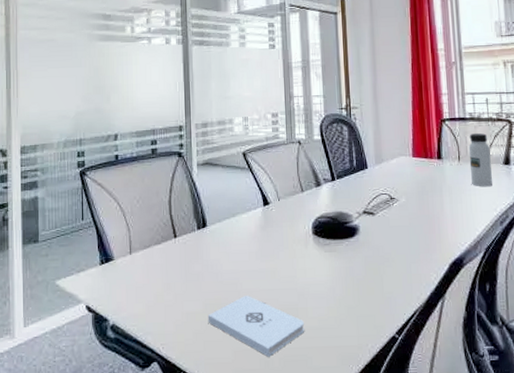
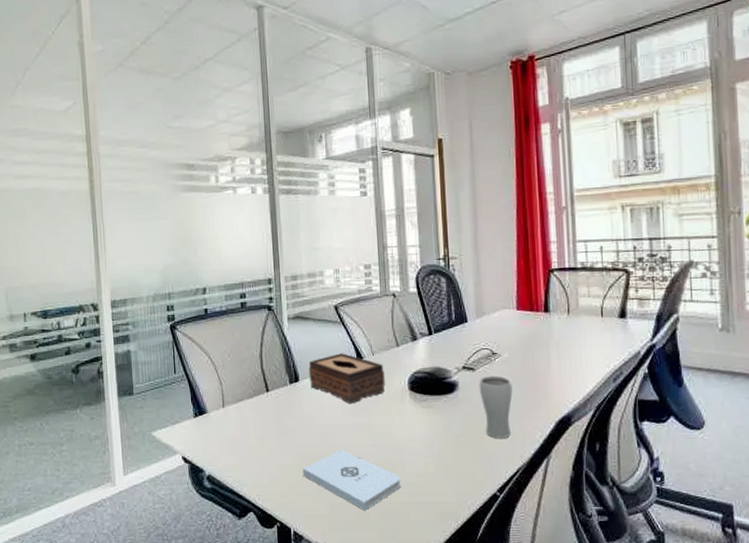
tissue box: none [216,198,290,249] -> present [308,353,385,404]
drinking glass: none [378,220,410,281] -> present [478,375,513,438]
water bottle: present [468,133,493,186] -> none [579,284,607,341]

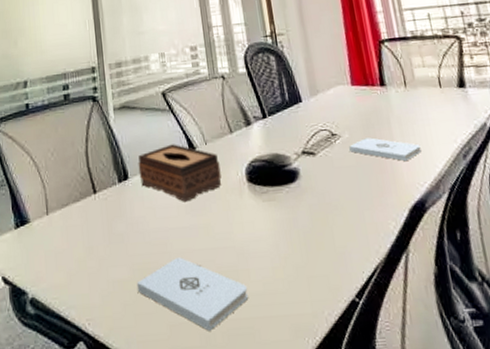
drinking glass: present [478,375,513,438] -> none [321,159,363,232]
notepad: none [507,358,575,381] -> present [349,137,421,162]

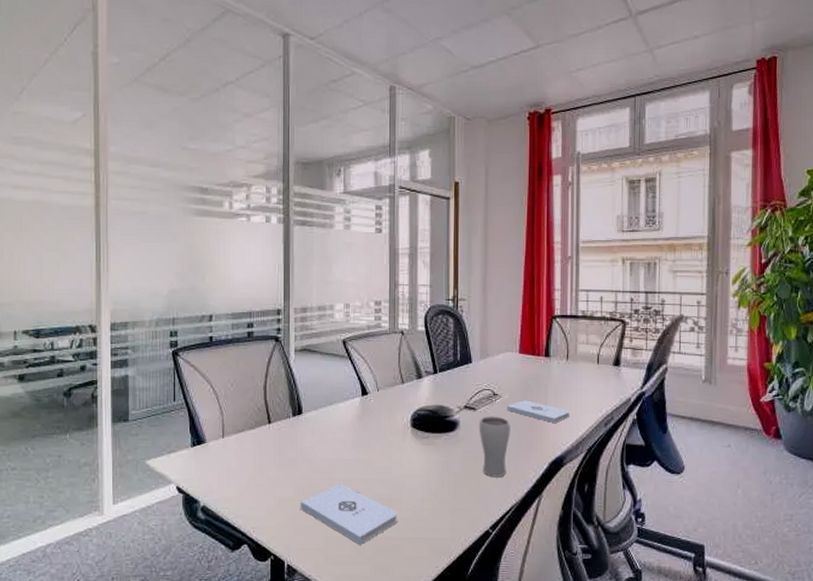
tissue box: present [138,144,221,202] -> none [312,388,388,439]
drinking glass: none [321,159,363,232] -> present [479,416,511,477]

